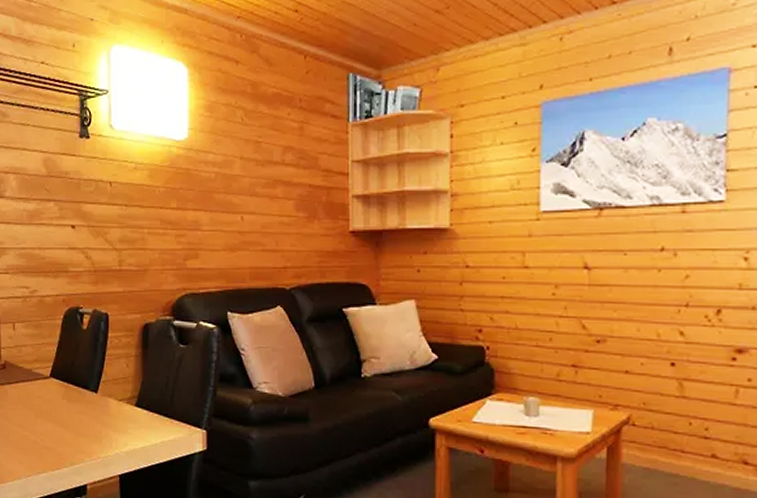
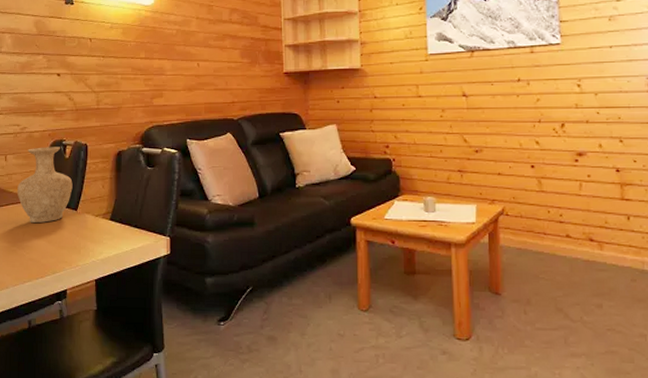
vase: none [28,315,92,405] -> present [17,147,73,223]

